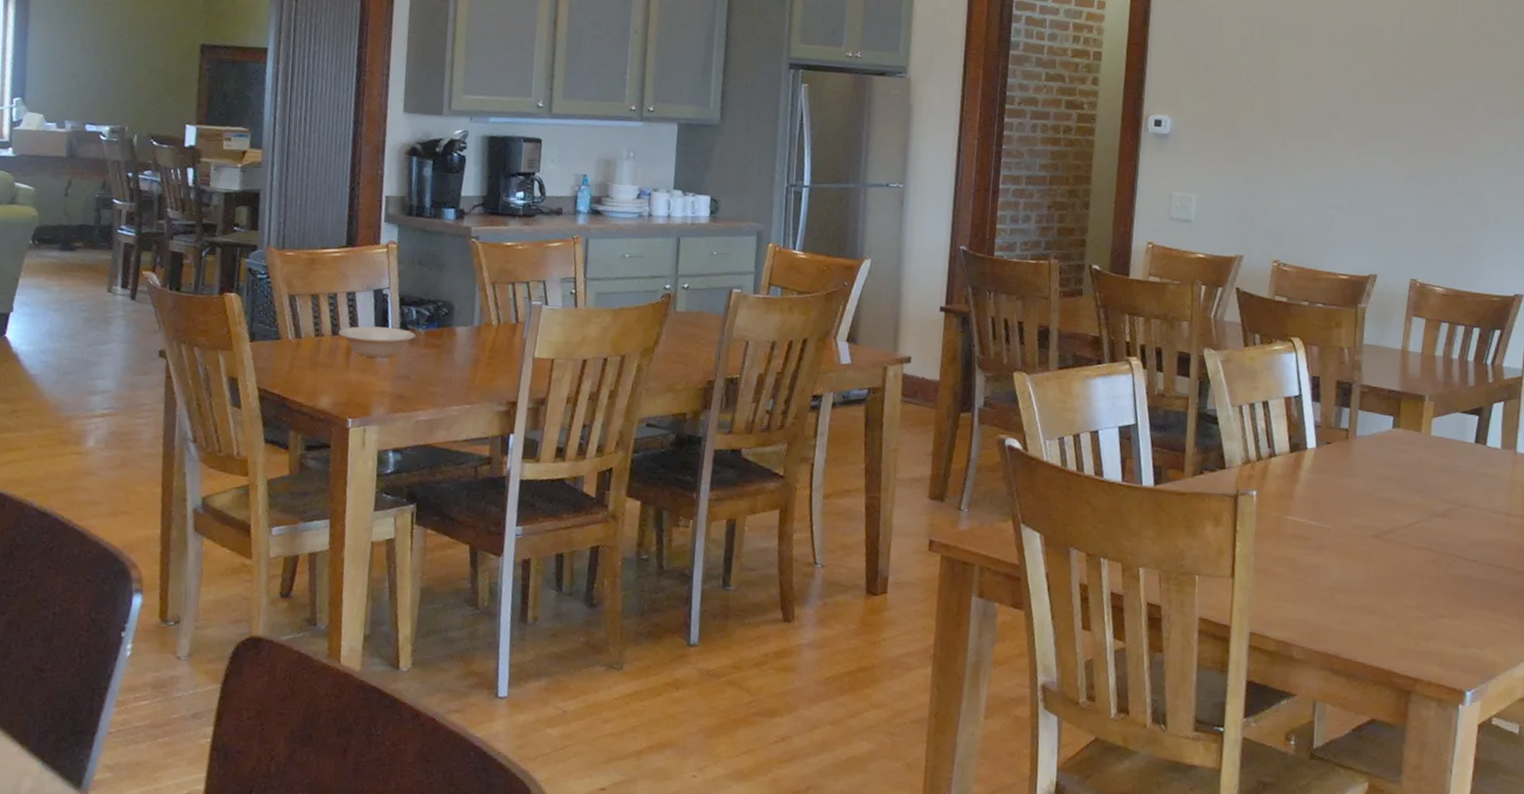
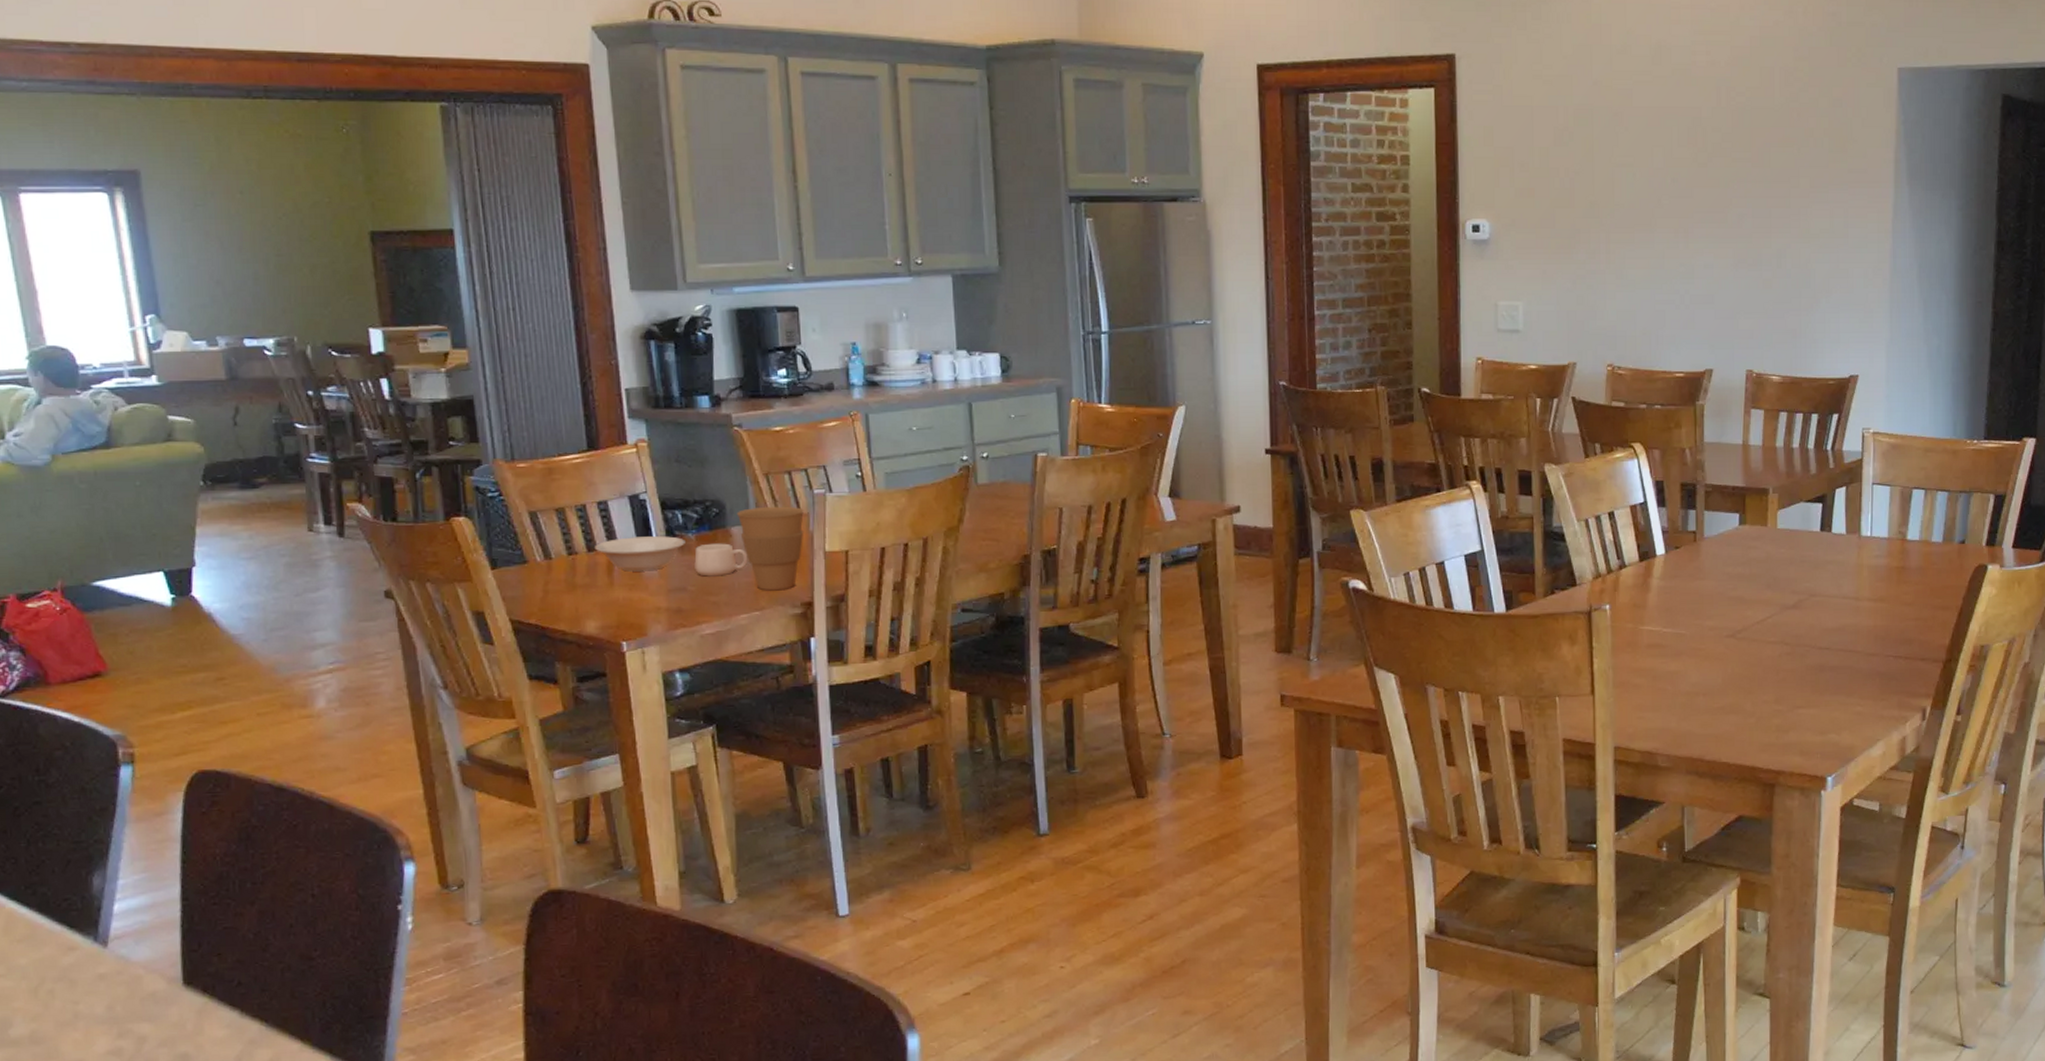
mug: none [419,339,467,370] -> present [693,543,748,577]
cup: none [463,311,522,389] -> present [736,506,805,591]

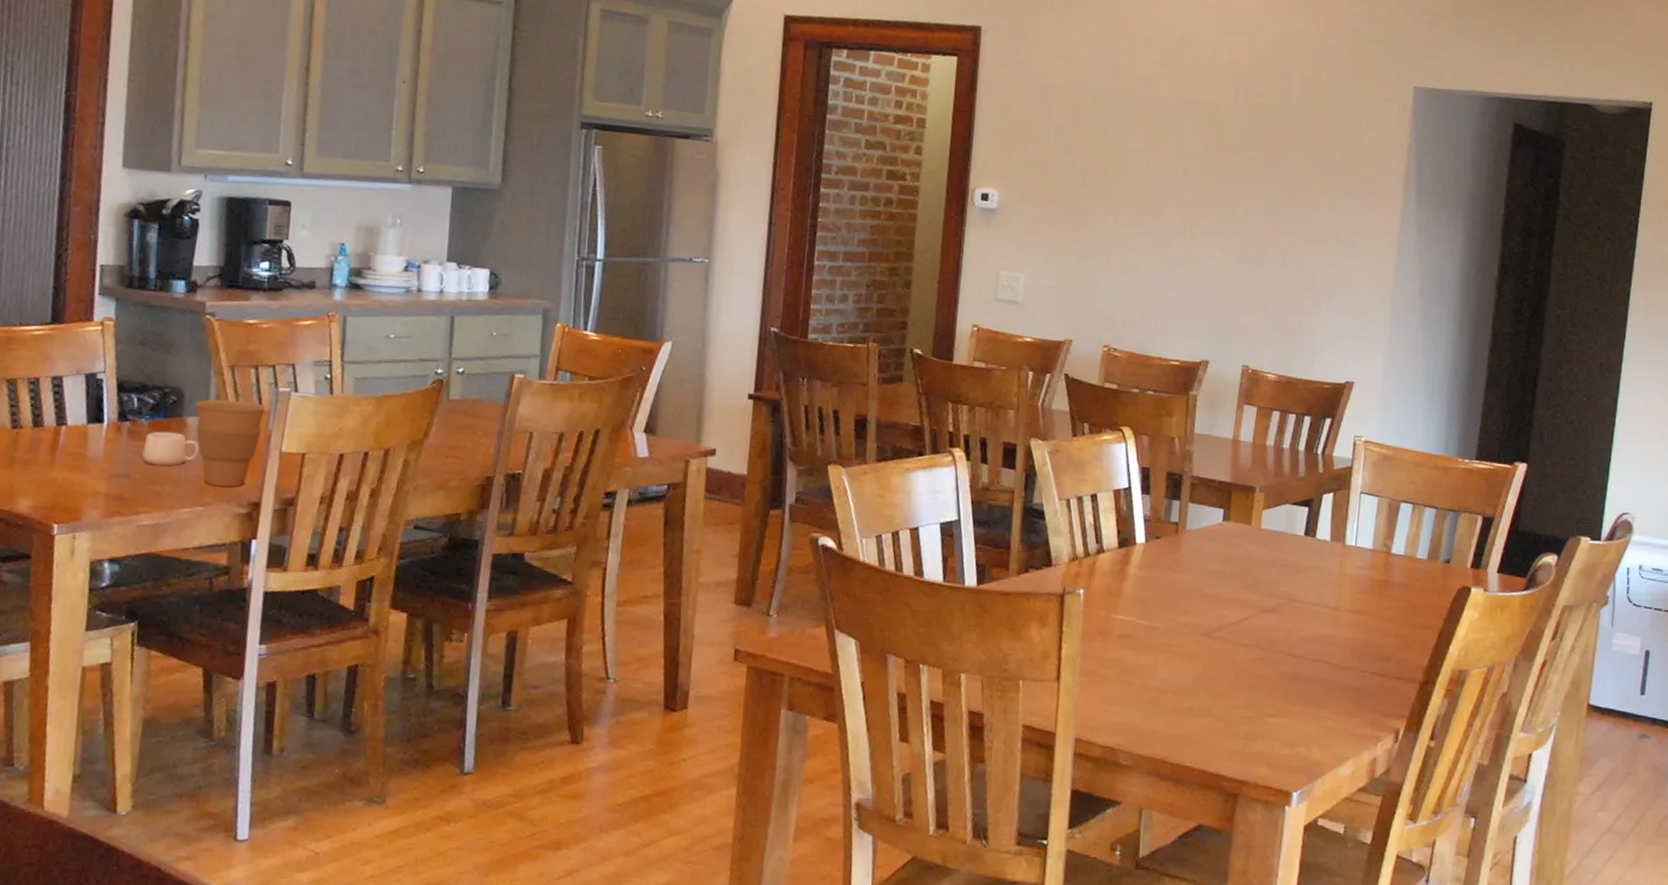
bowl: present [595,536,685,572] -> none [41,416,137,454]

